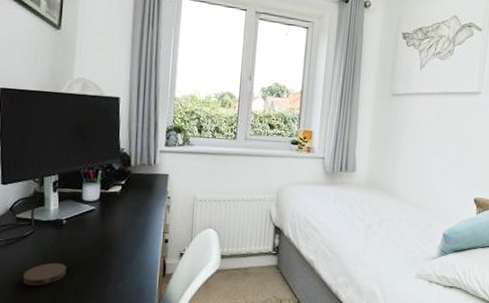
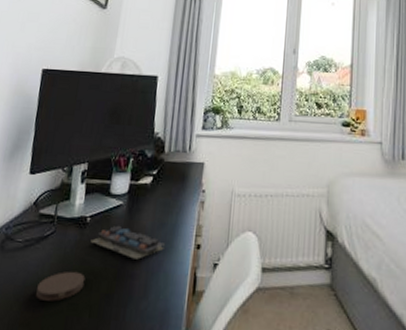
computer keyboard: none [68,226,136,252] -> present [90,225,165,260]

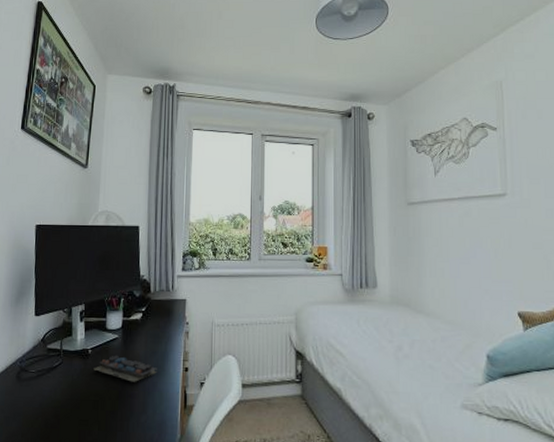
coaster: present [35,271,86,301] -> none [51,394,92,419]

